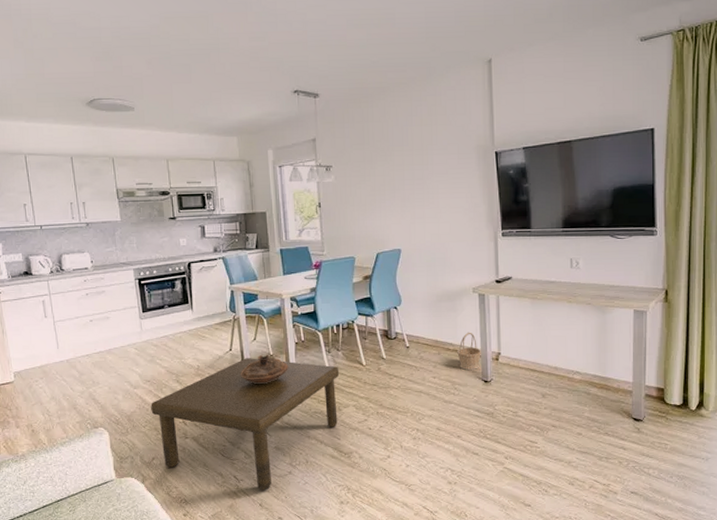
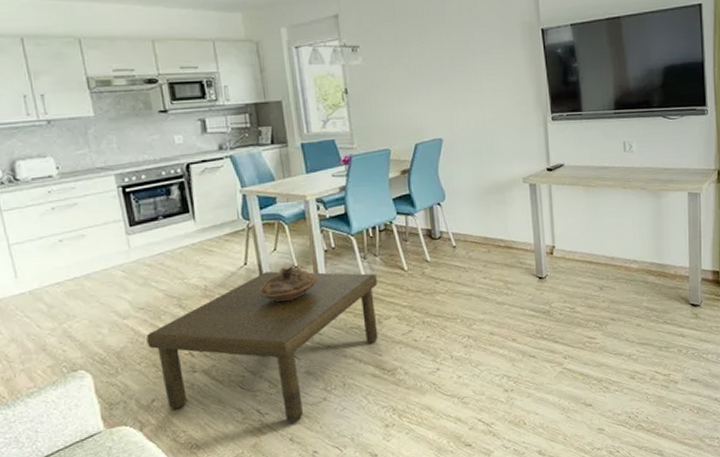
basket: present [457,332,481,370] -> none [509,225,534,267]

